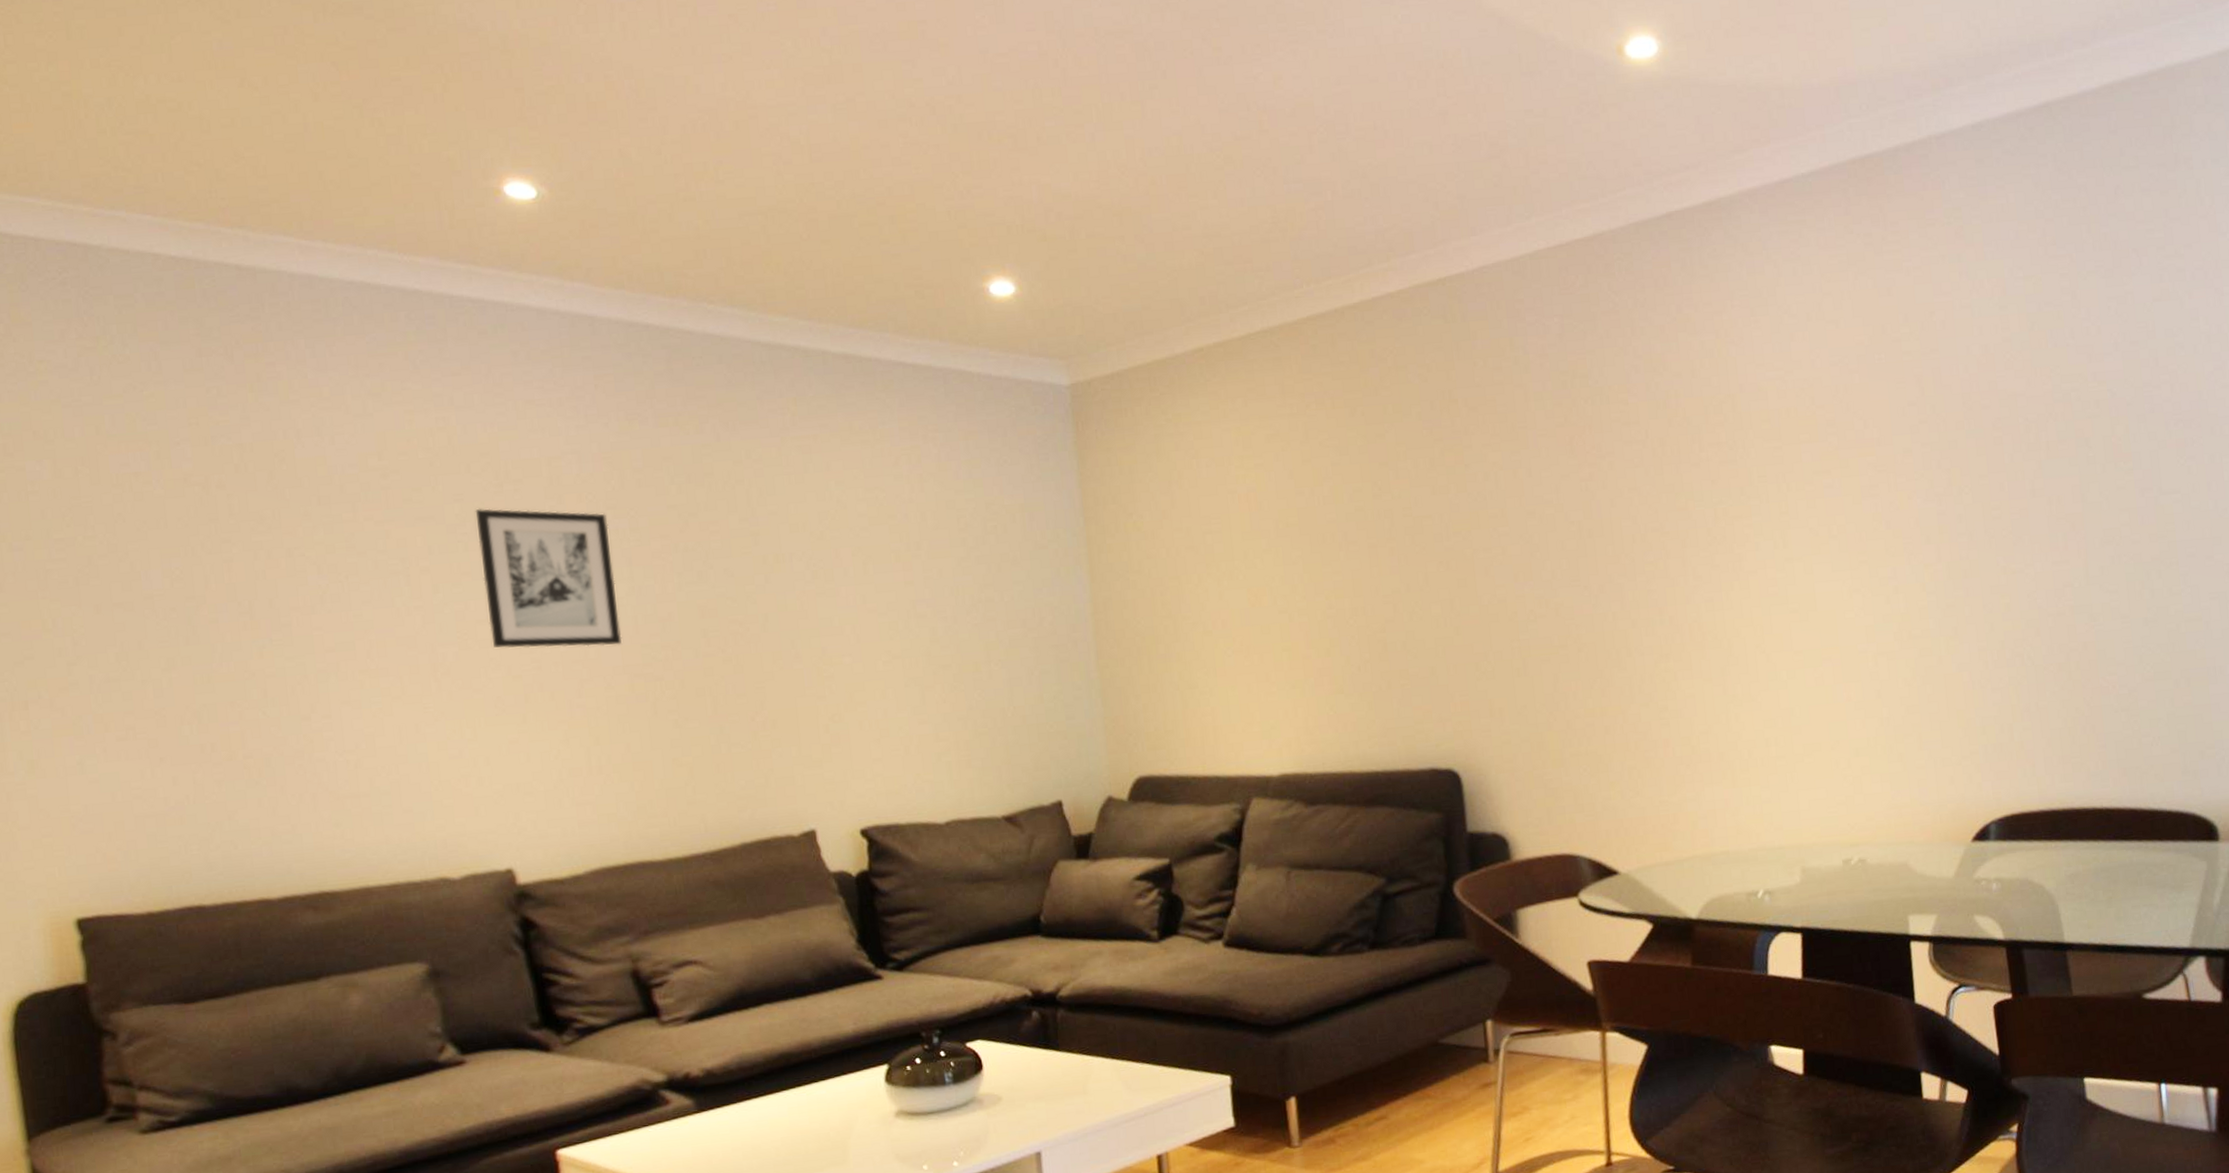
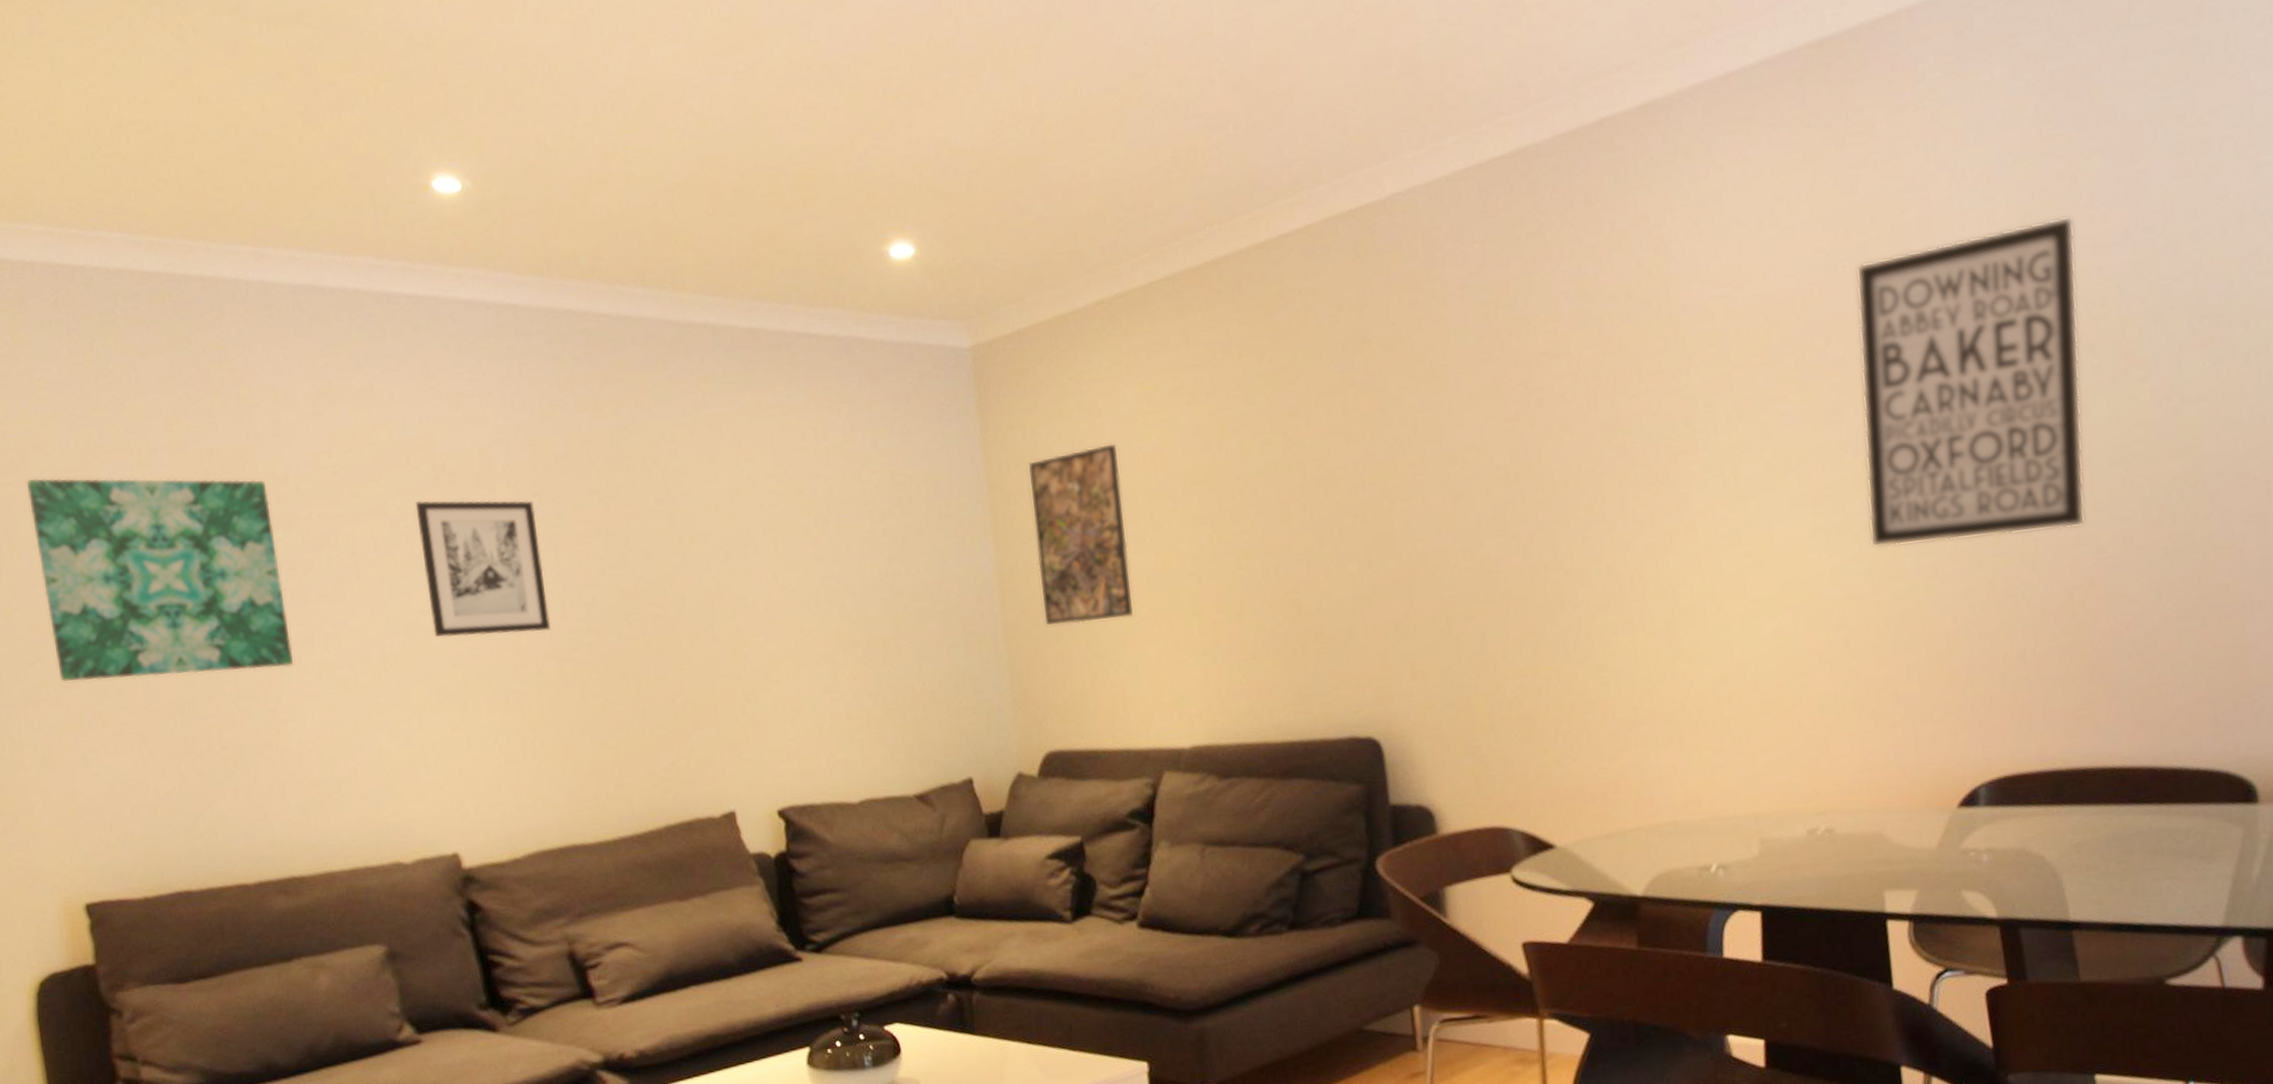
wall art: none [21,465,331,684] -> present [26,477,293,683]
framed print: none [1125,484,1225,656] -> present [1029,444,1133,626]
wall art: none [1891,327,2081,609] -> present [1856,216,2085,547]

